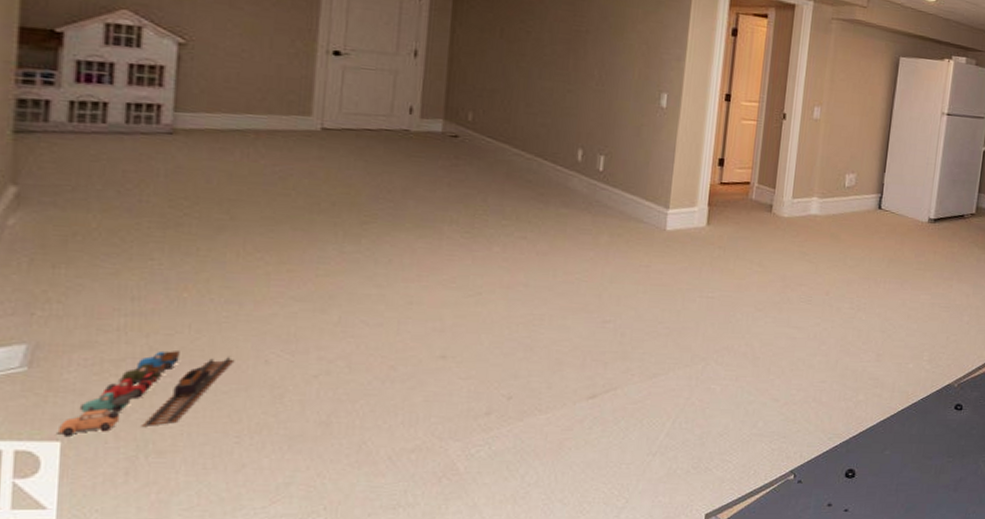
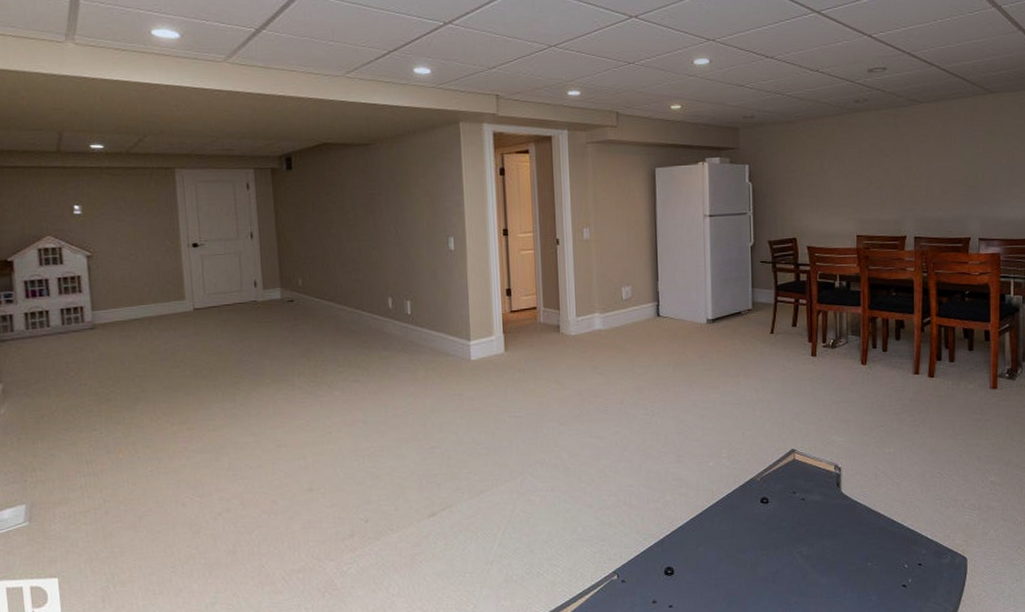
toy train set: present [57,350,235,436] -> none [54,501,162,574]

